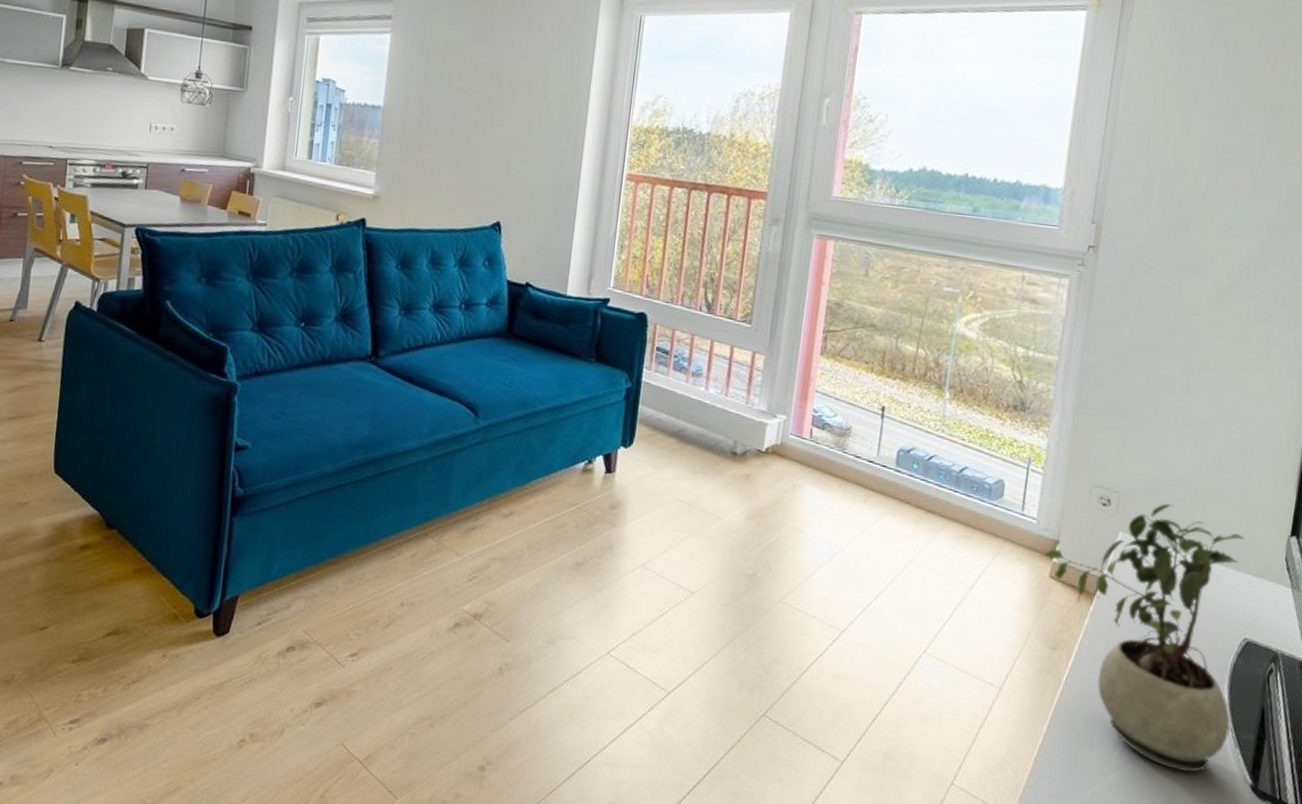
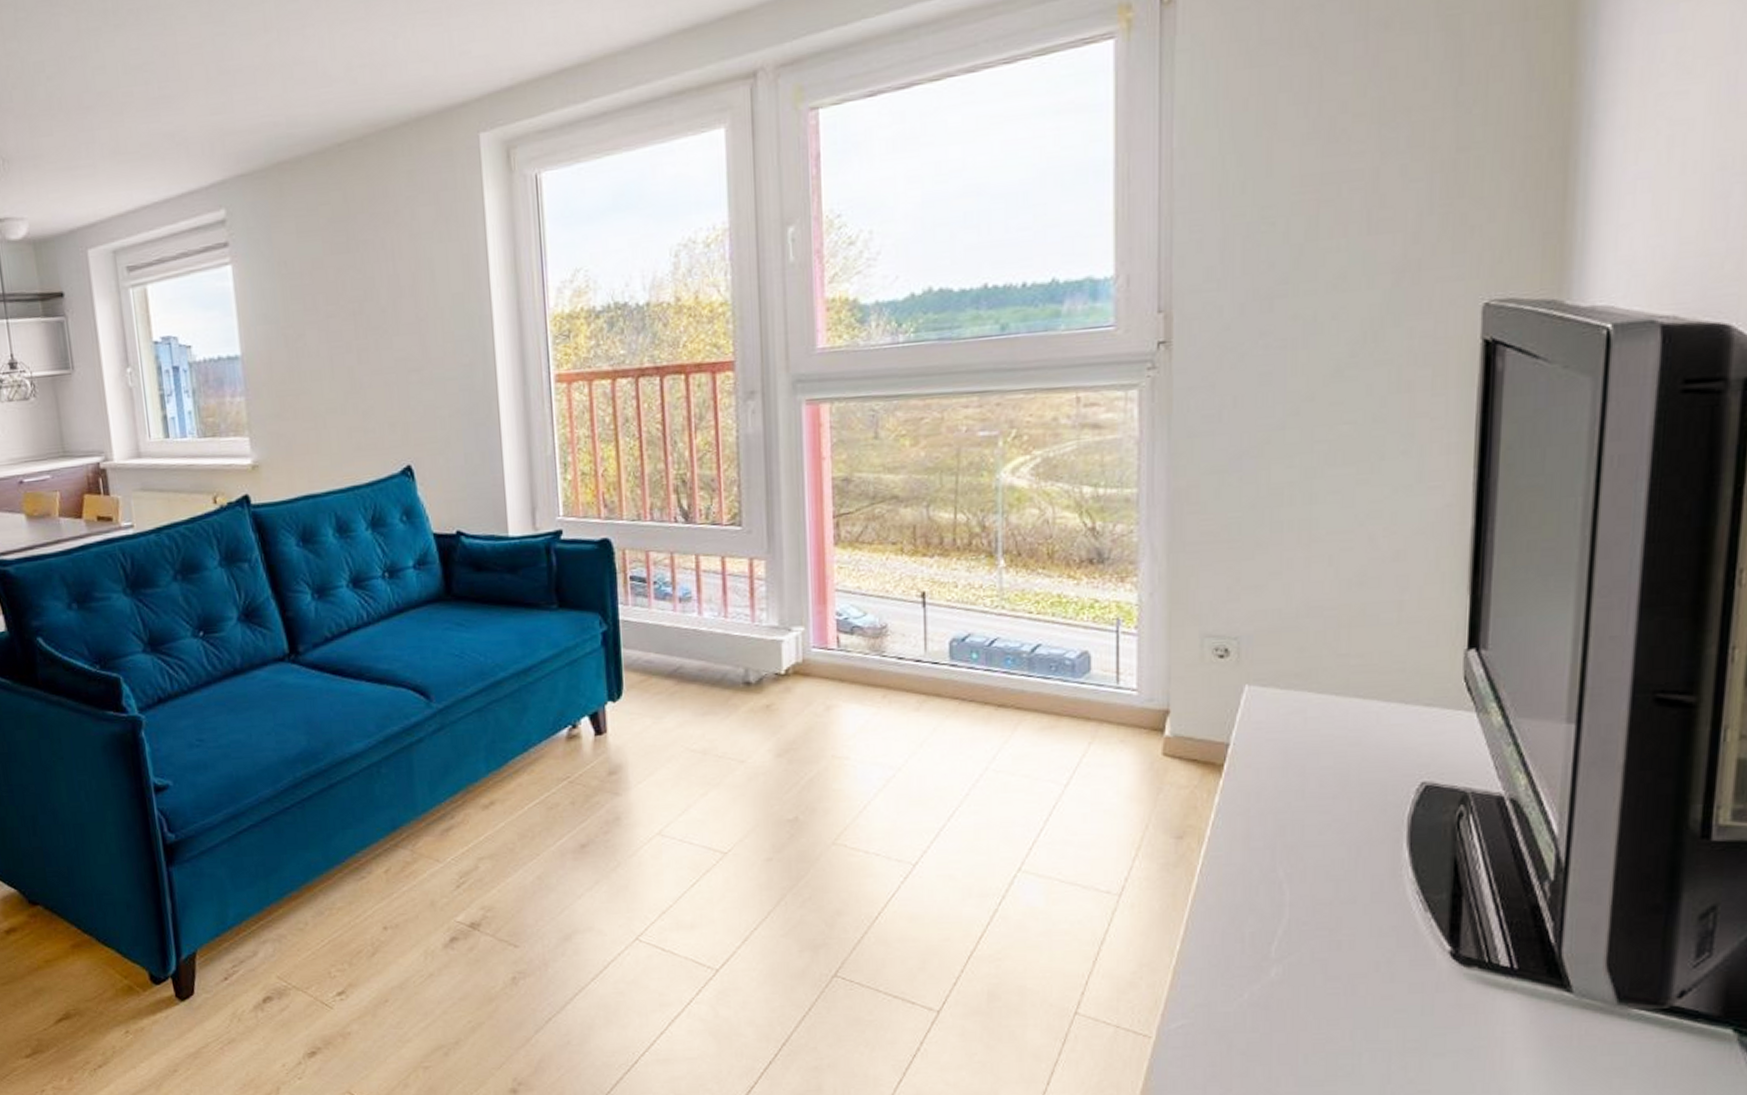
potted plant: present [1045,503,1245,773] -> none [1154,639,1416,952]

